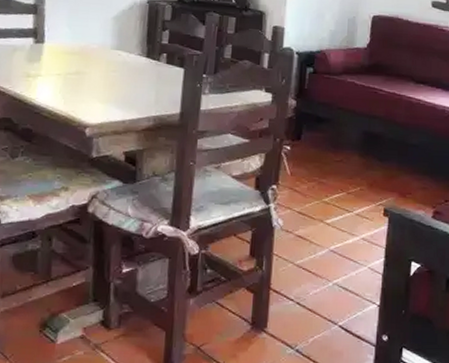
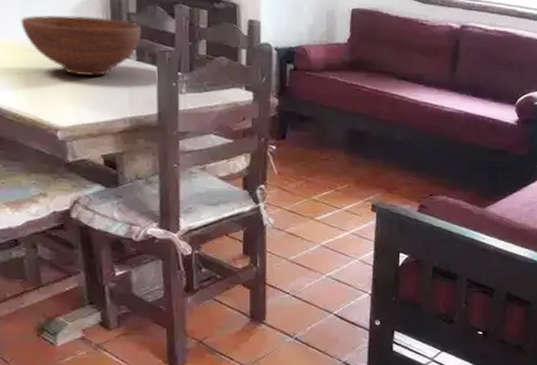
fruit bowl: none [67,22,174,77] -> present [20,14,142,76]

